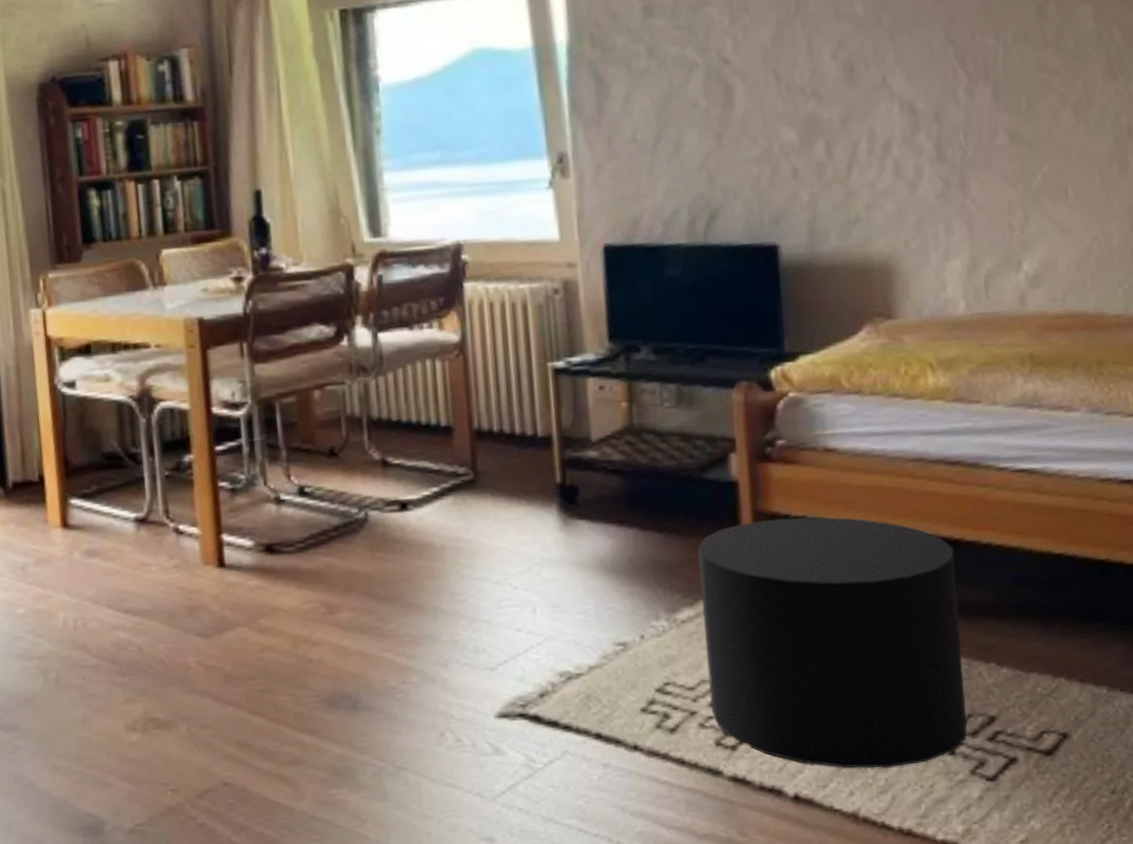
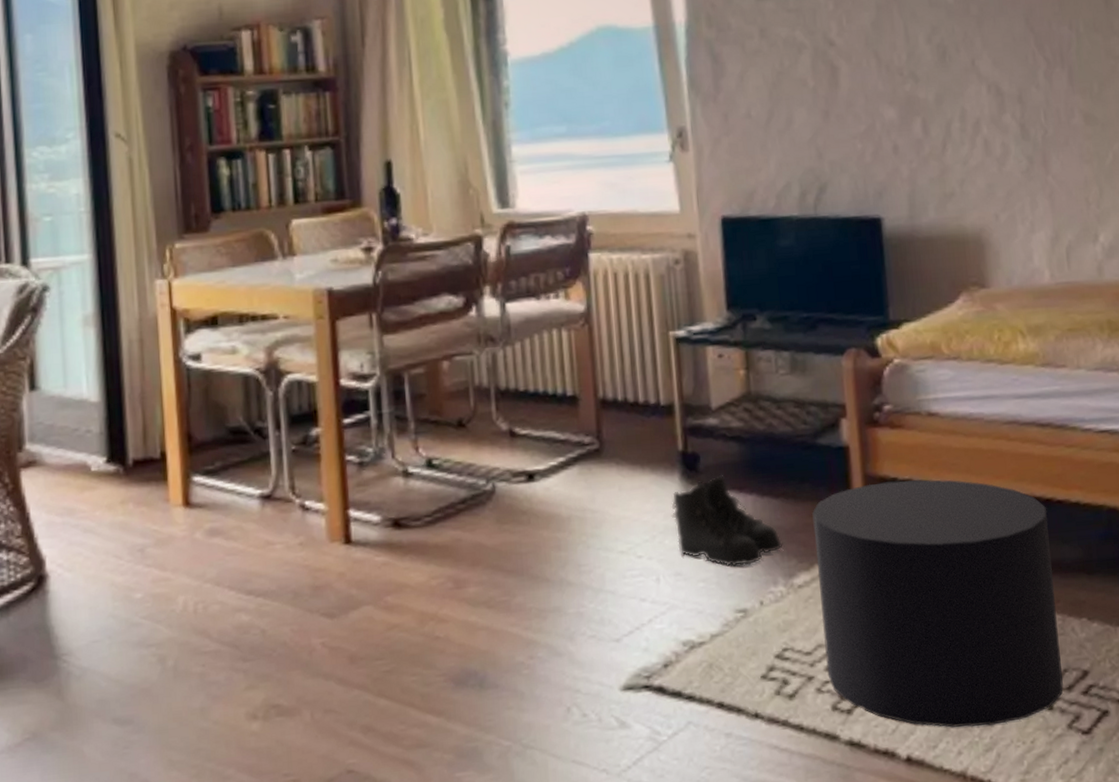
boots: none [548,508,666,601] -> present [671,475,783,567]

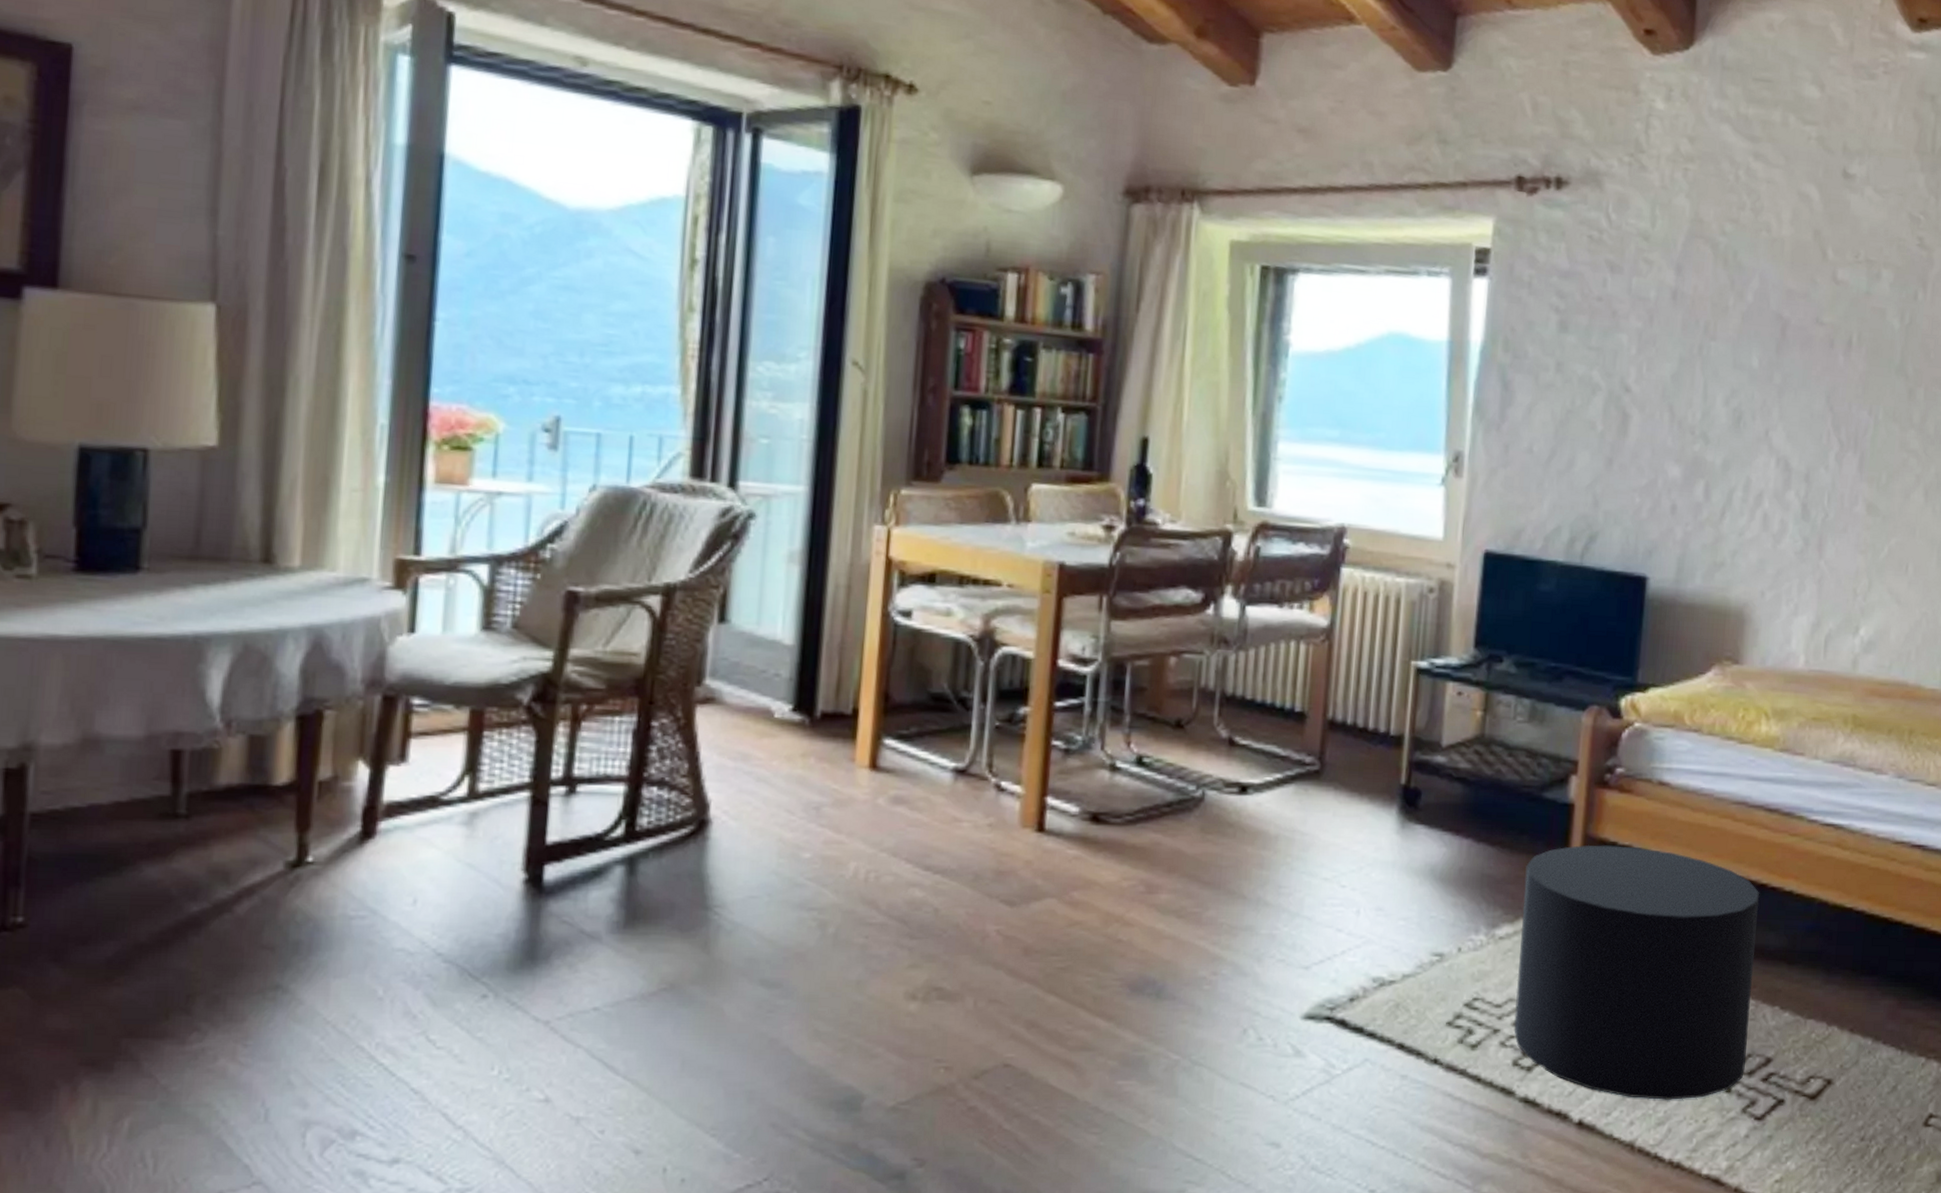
boots: present [671,475,783,567] -> none [1383,815,1491,910]

